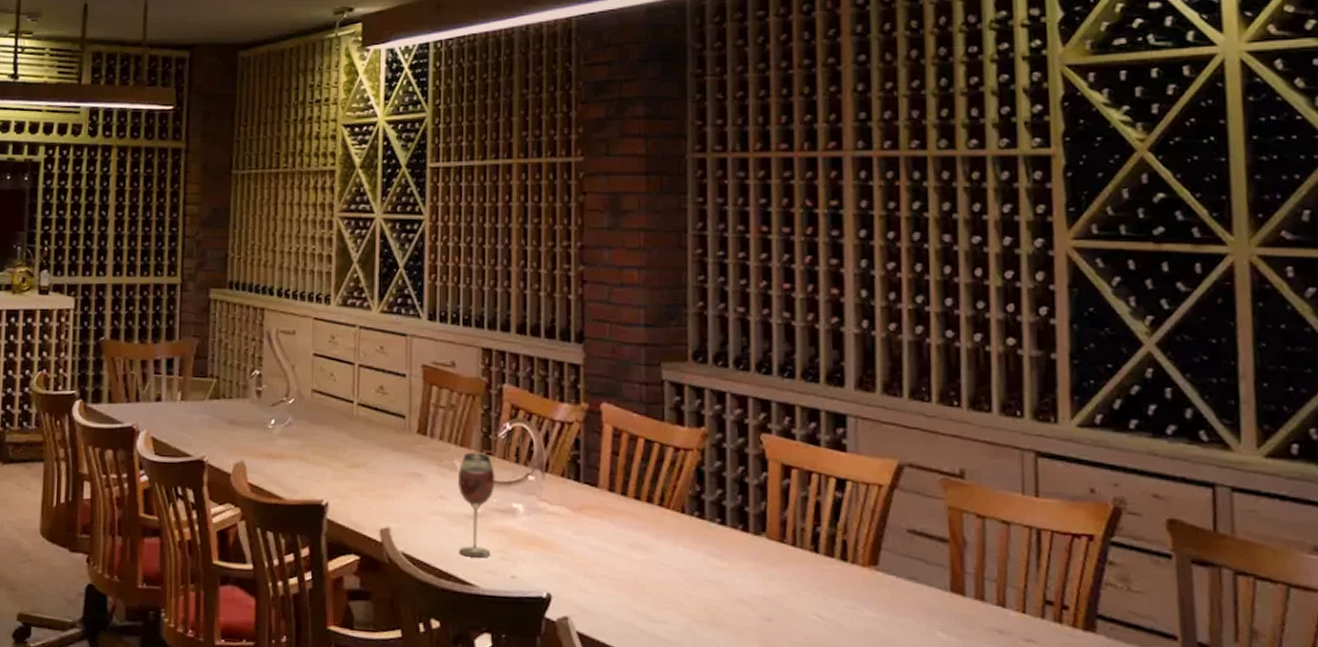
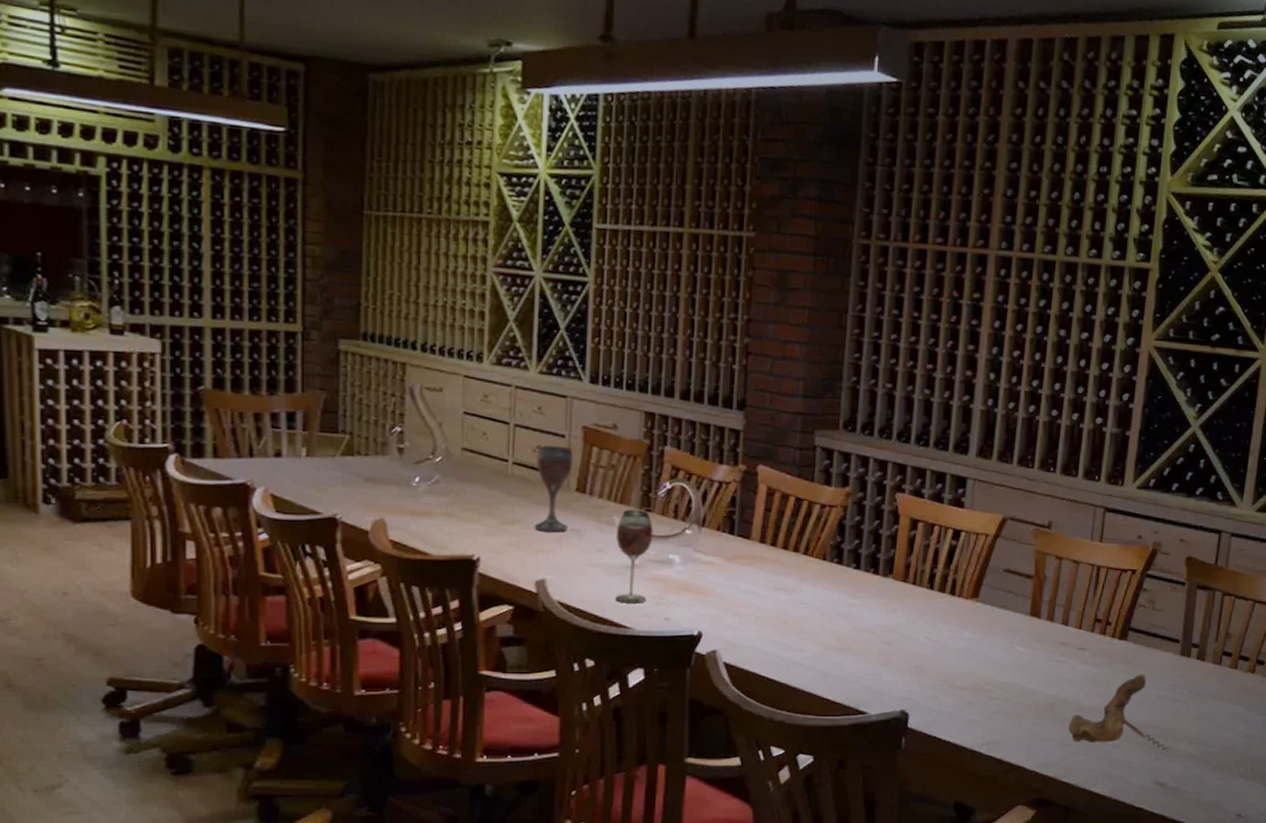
cup: none [378,385,414,476] -> present [534,445,573,531]

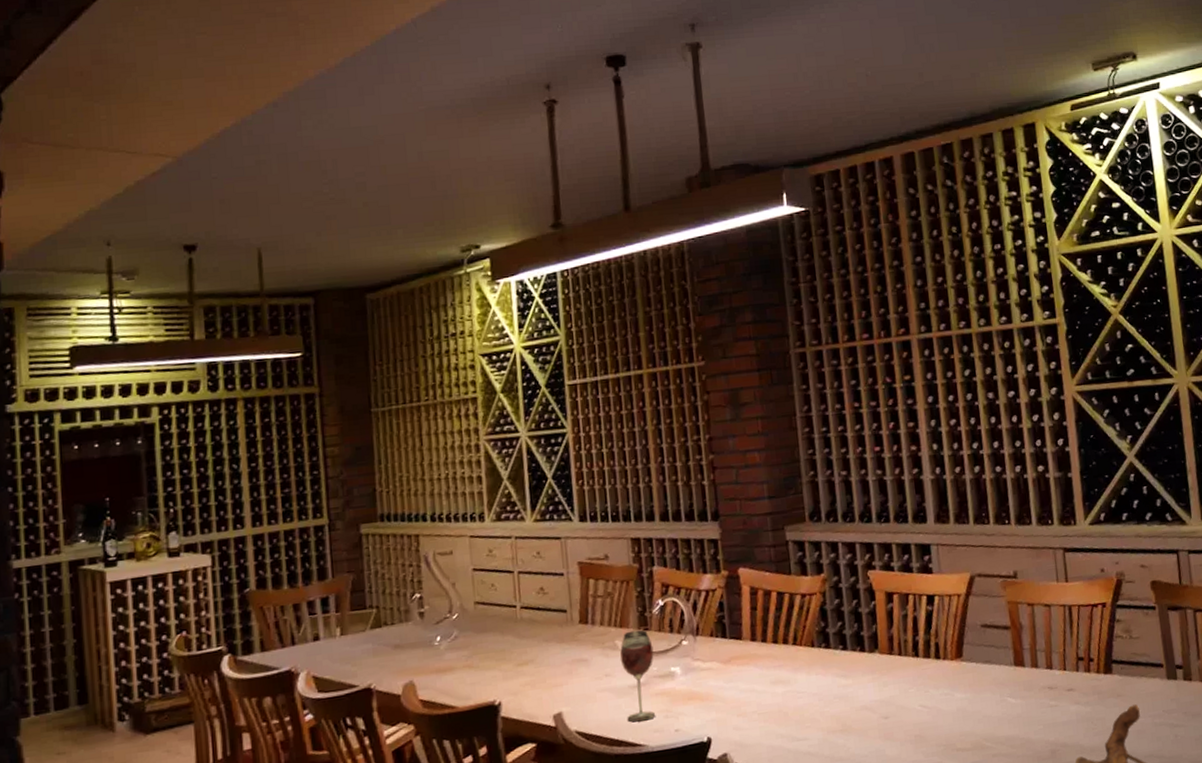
cup: present [534,445,573,531] -> none [541,583,577,666]

